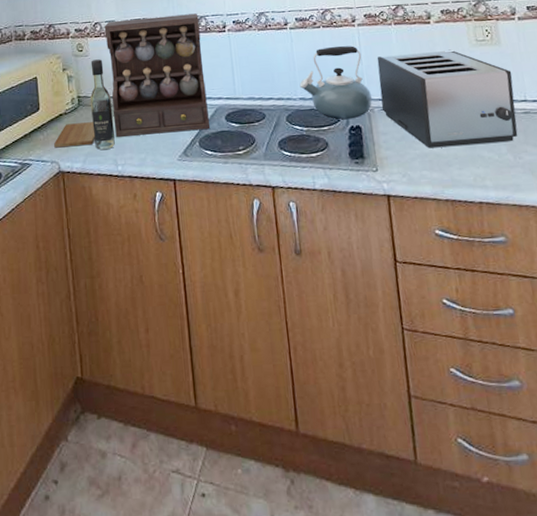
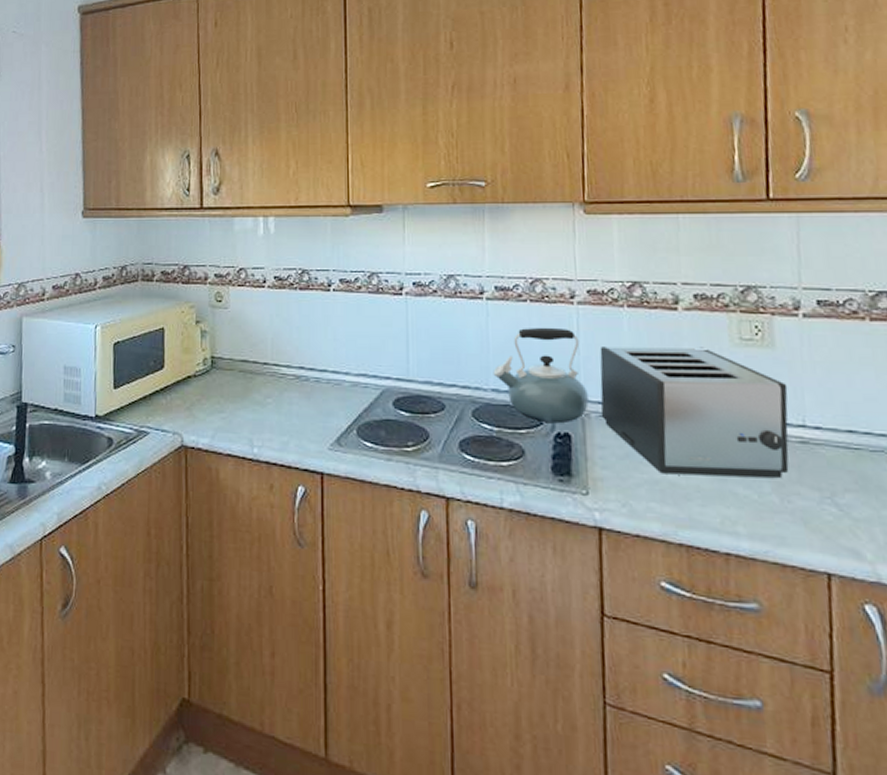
cutting board: present [54,122,95,148] -> none [178,389,228,418]
bottle: present [90,59,115,151] -> none [225,314,252,426]
spice rack: present [104,13,210,137] -> none [250,268,372,416]

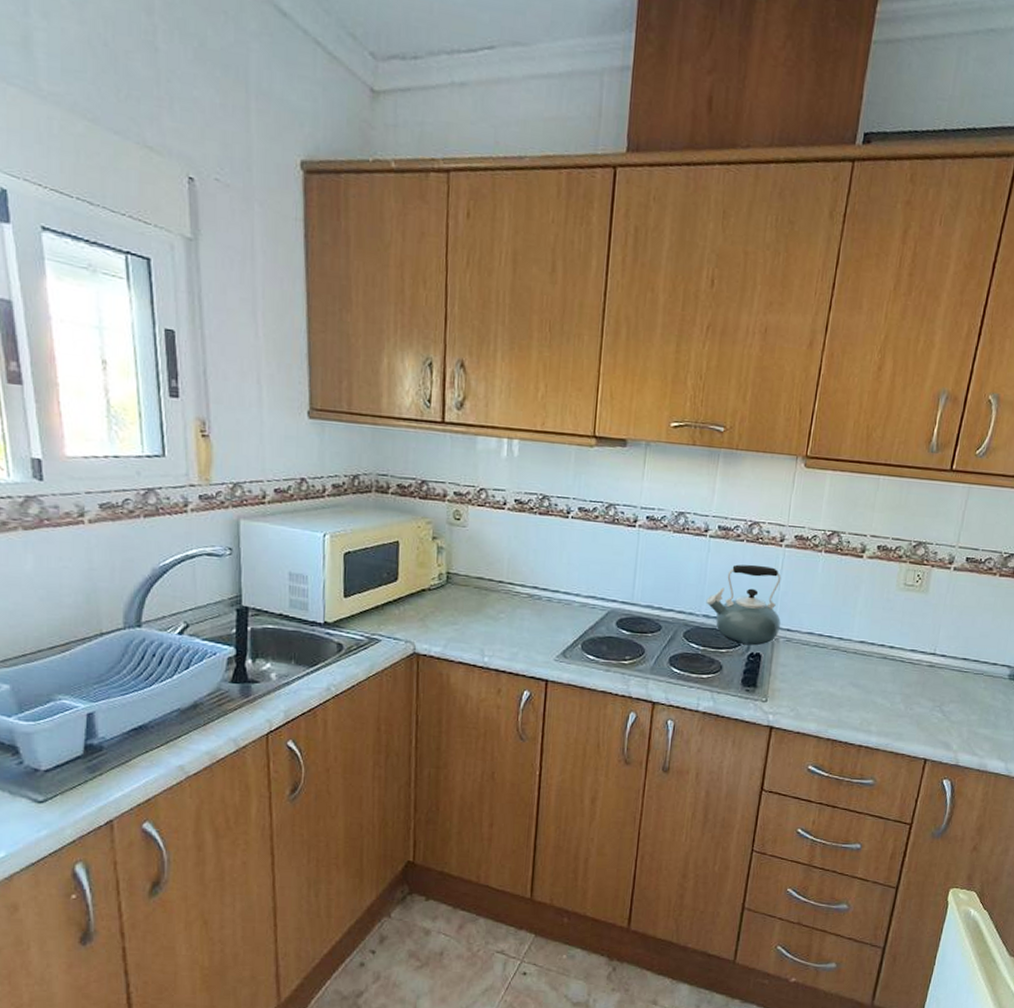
toaster: present [600,347,789,478] -> none [787,584,930,692]

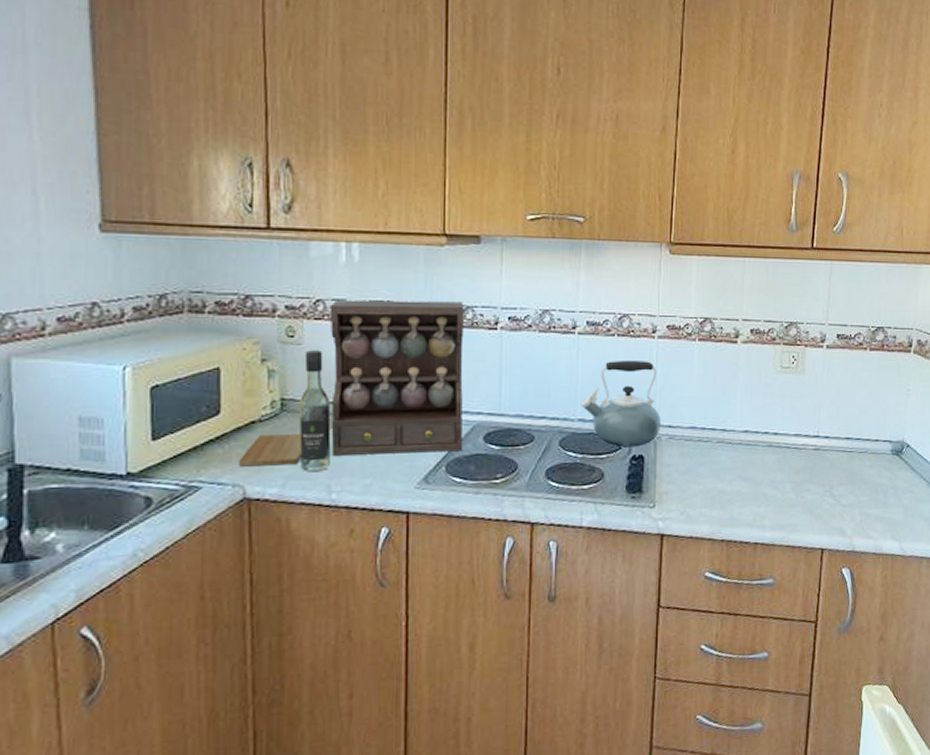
cutting board: none [411,601,462,630] -> present [239,434,301,467]
bottle: none [460,532,488,638] -> present [298,350,331,472]
spice rack: none [486,489,608,633] -> present [329,299,464,456]

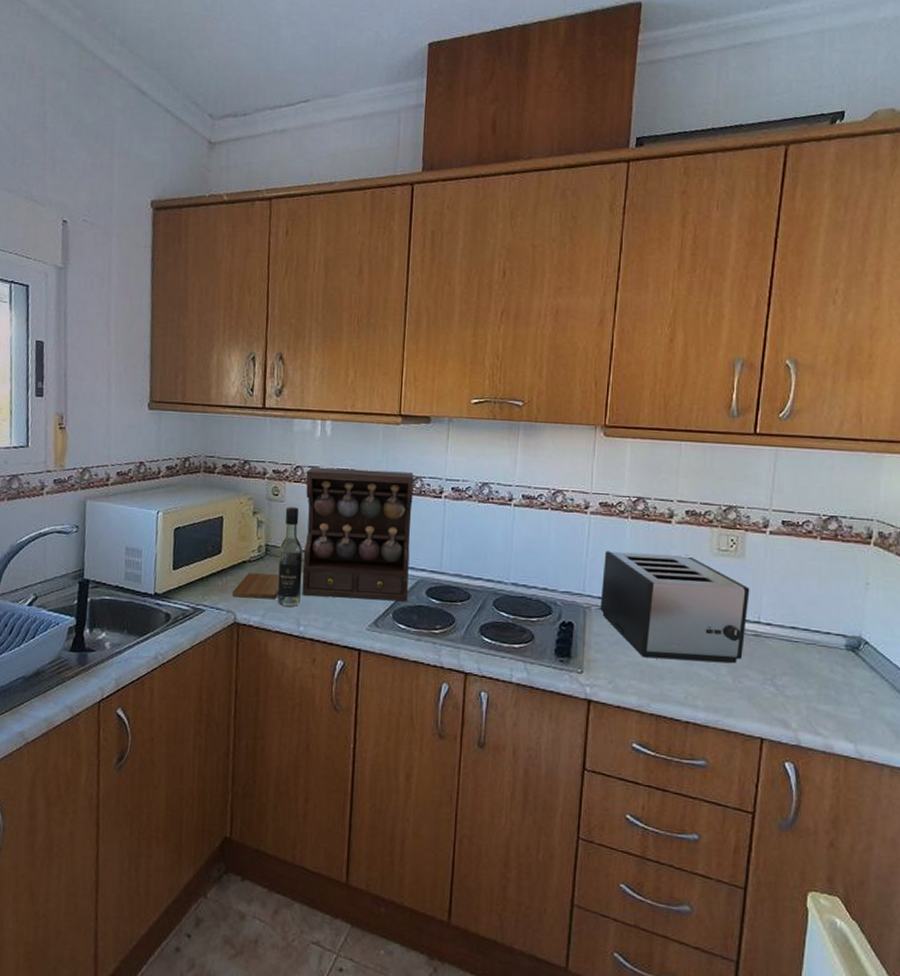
kettle: present [580,360,662,447] -> none [514,532,592,614]
toaster: none [670,375,810,484] -> present [599,551,750,663]

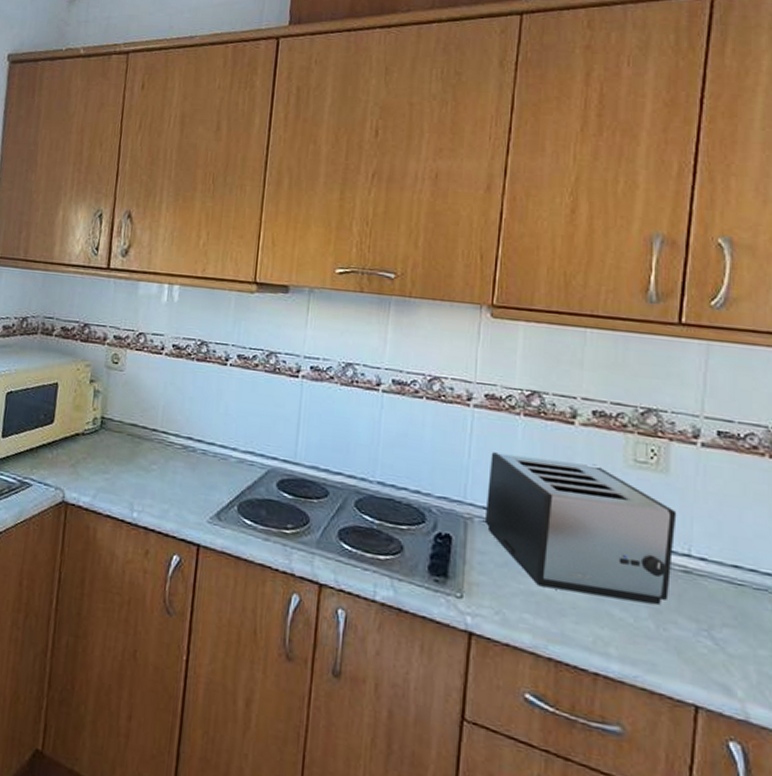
cutting board: present [232,573,280,600] -> none [62,447,114,479]
bottle: present [277,507,303,607] -> none [110,377,141,489]
spice rack: present [302,466,414,602] -> none [137,334,268,494]

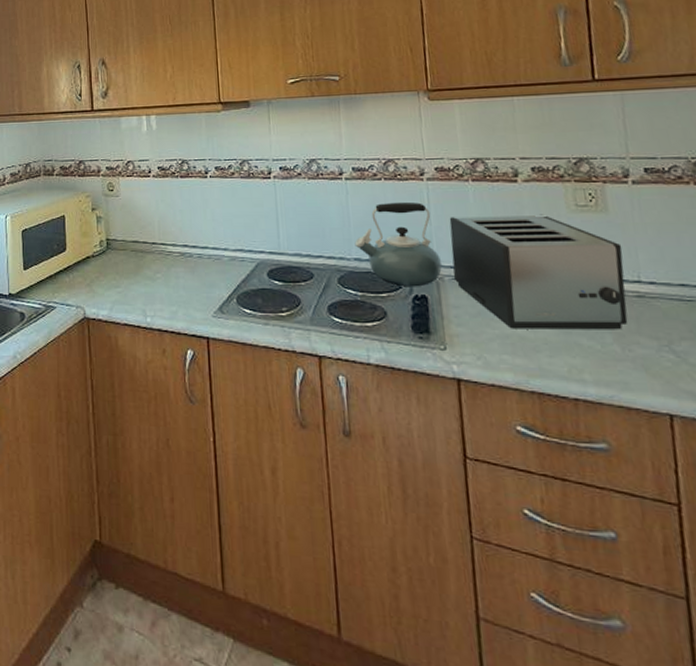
kettle: none [380,424,475,524] -> present [354,201,443,287]

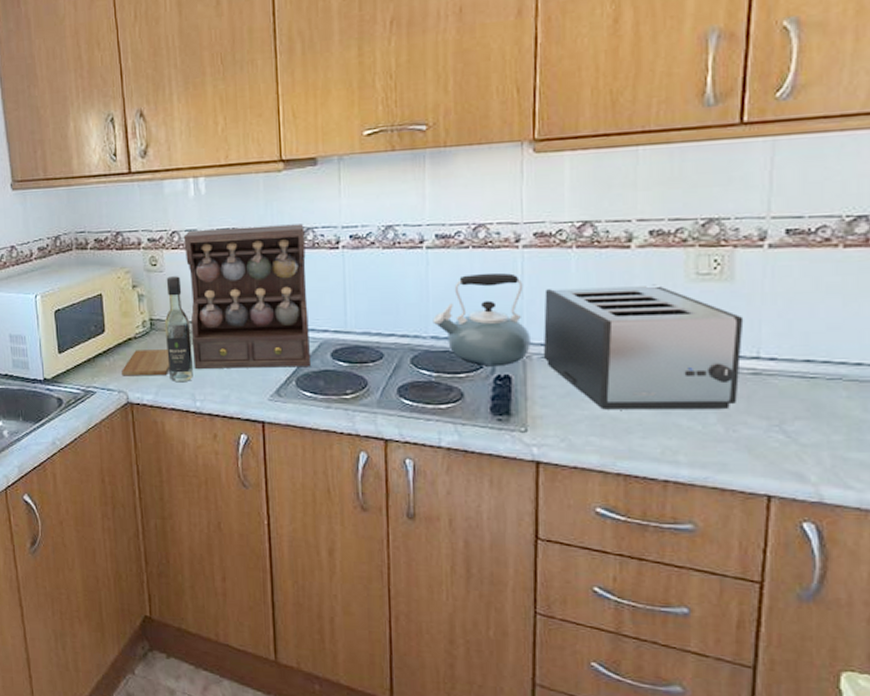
cutting board: none [80,267,123,292] -> present [122,349,169,376]
bottle: none [119,200,144,299] -> present [164,276,193,383]
spice rack: none [137,156,249,286] -> present [183,224,310,369]

